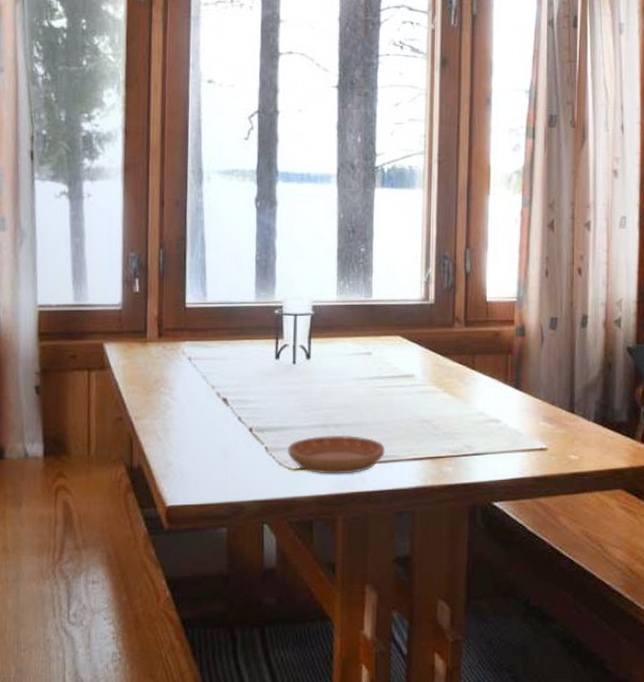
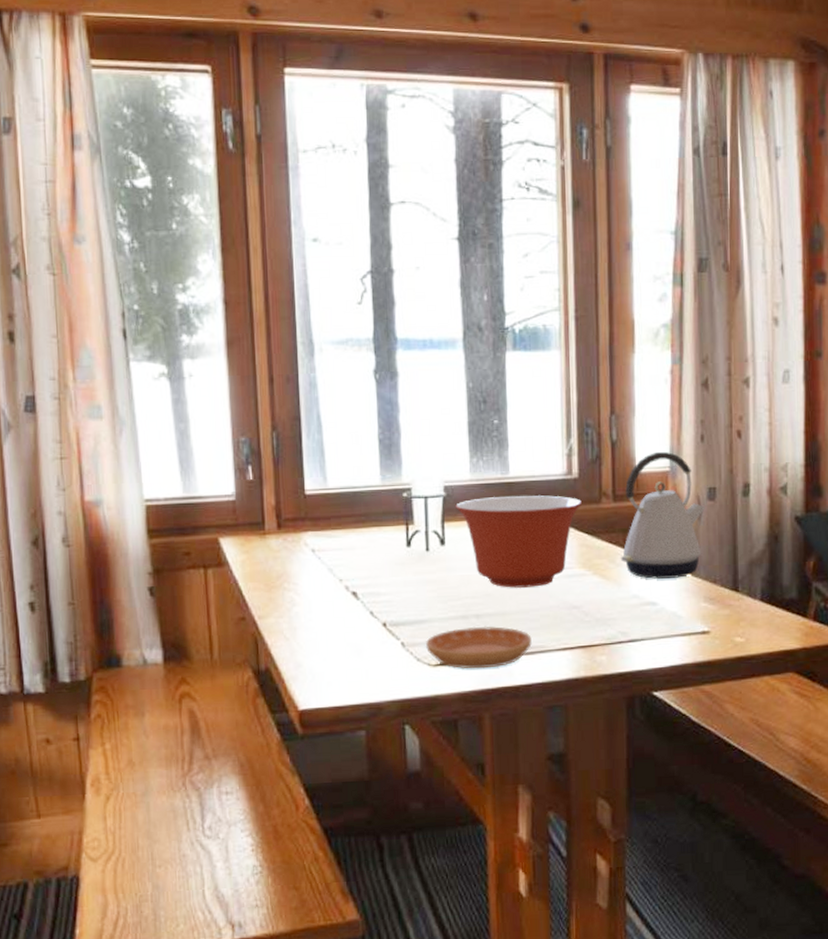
mixing bowl: none [322,317,436,401] -> present [456,495,582,588]
kettle: none [470,283,547,398] -> present [621,451,705,579]

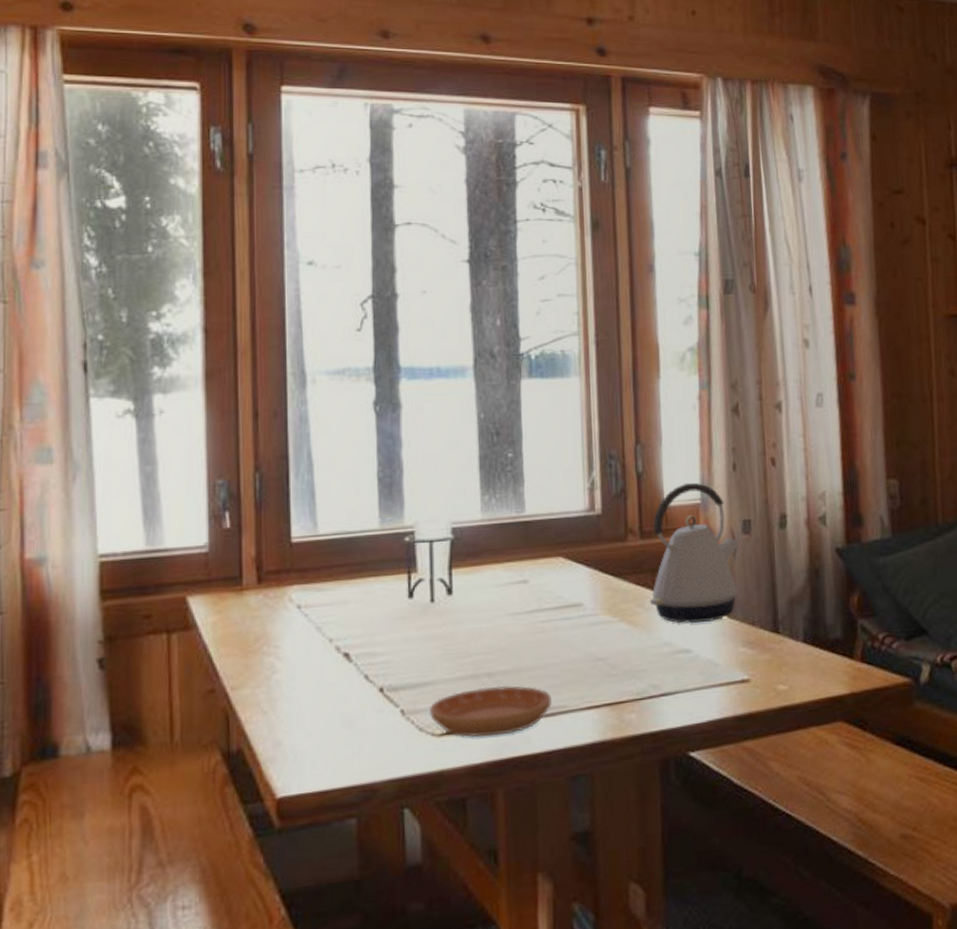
mixing bowl: present [456,495,582,588] -> none [465,534,606,641]

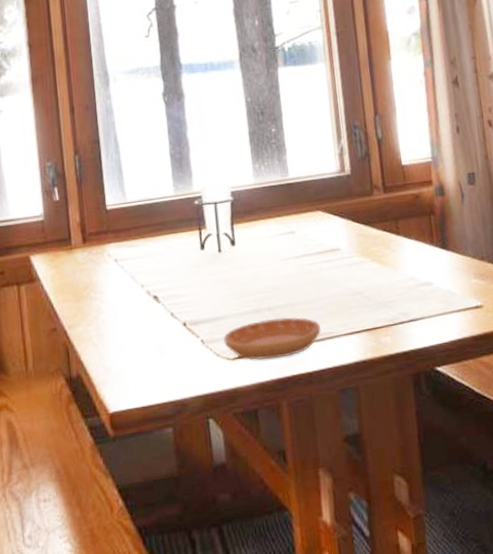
kettle: present [650,482,740,623] -> none [393,144,468,261]

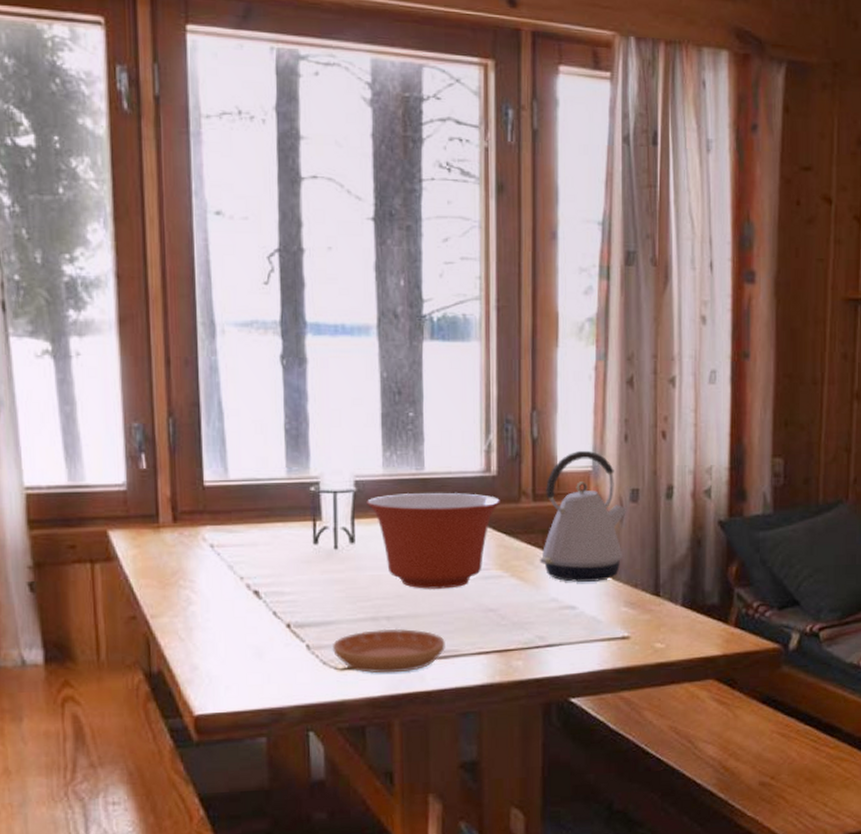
mixing bowl: none [242,192,356,280] -> present [367,493,500,589]
kettle: none [393,144,468,261] -> present [540,450,627,582]

